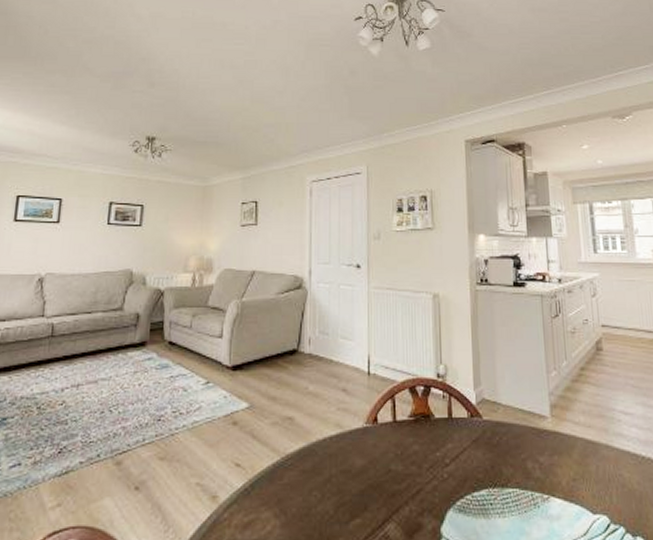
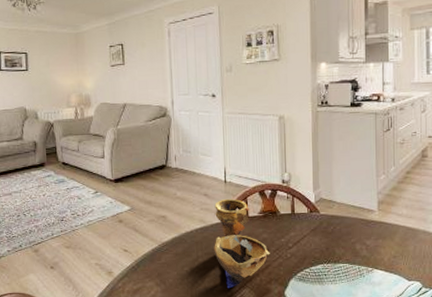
decorative bowl: none [352,396,422,523] -> present [214,198,270,289]

